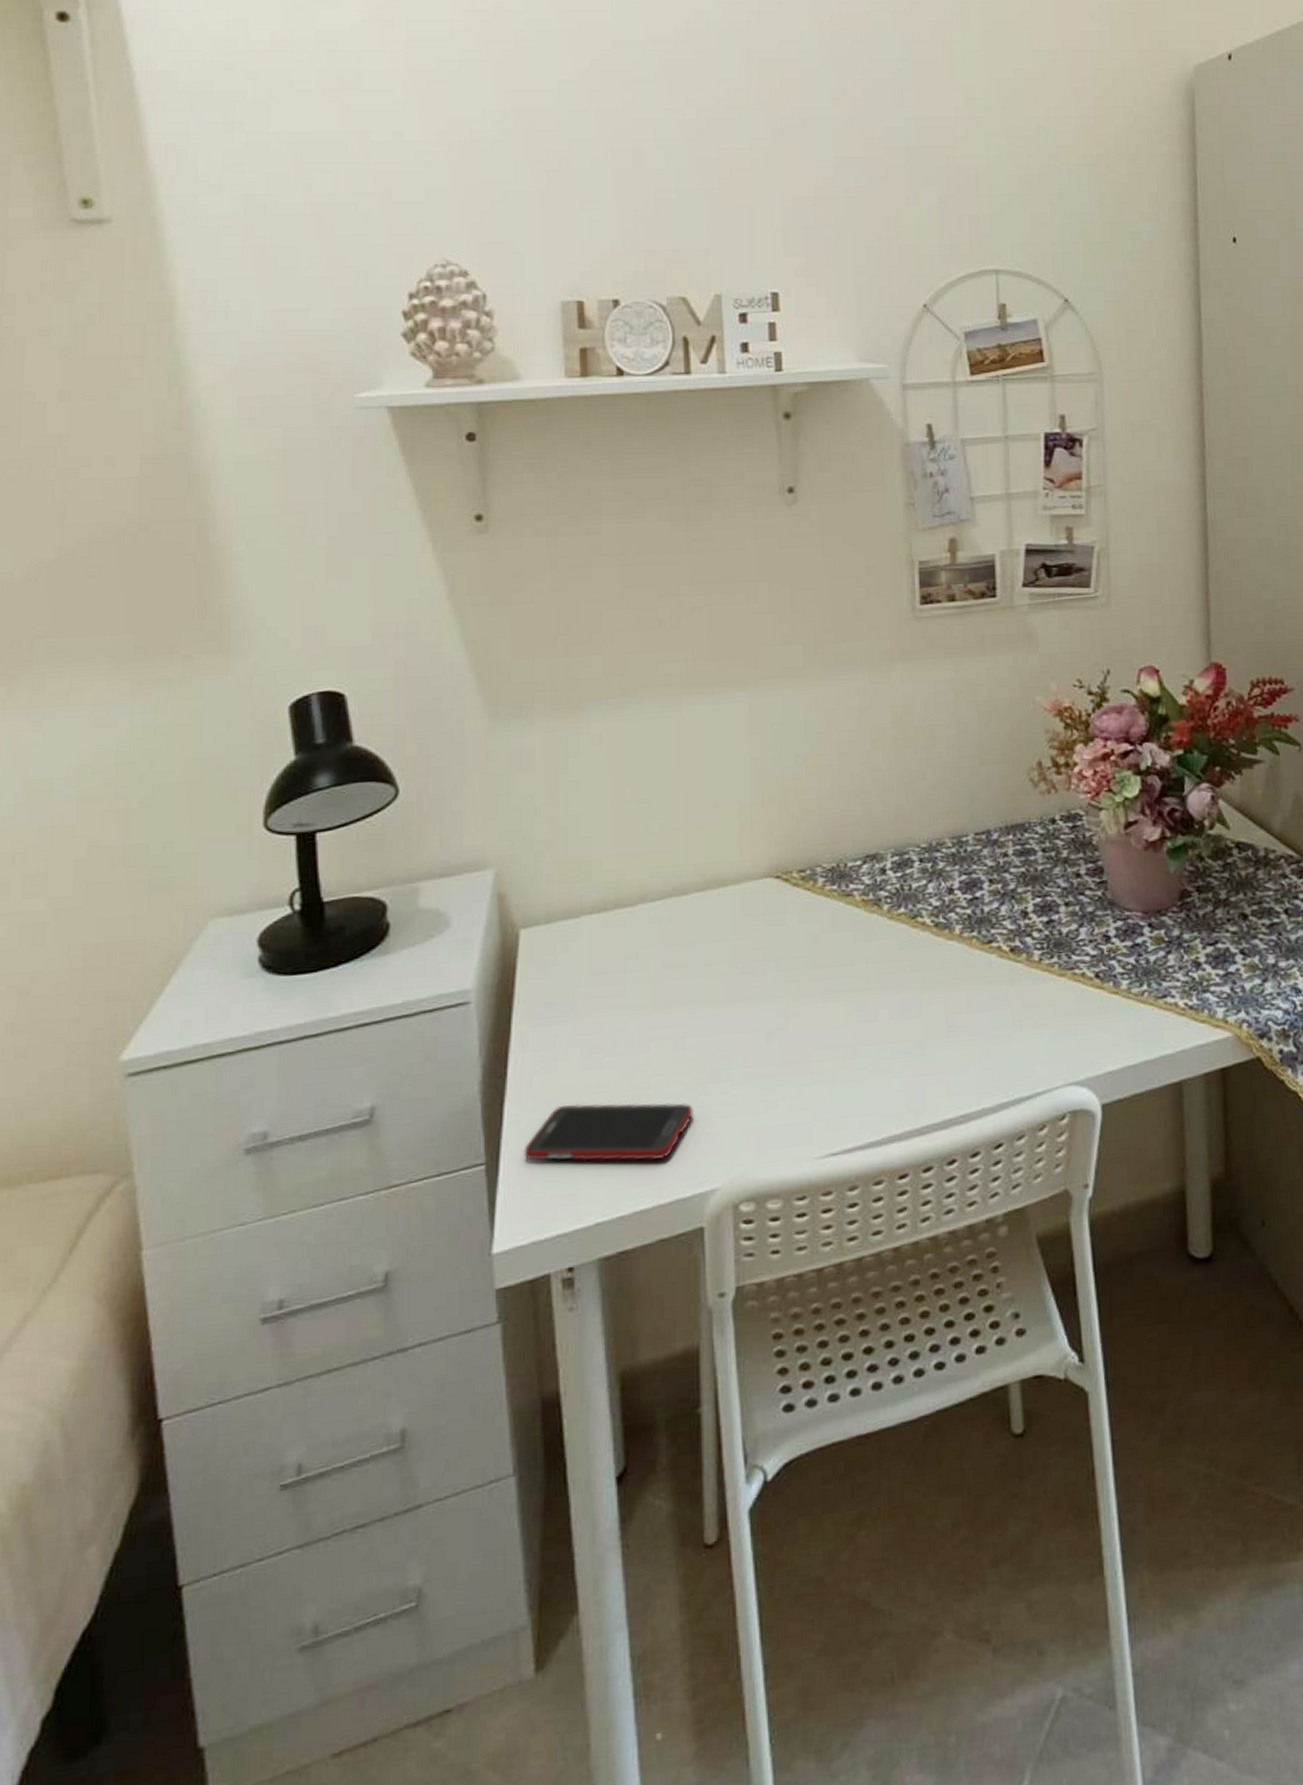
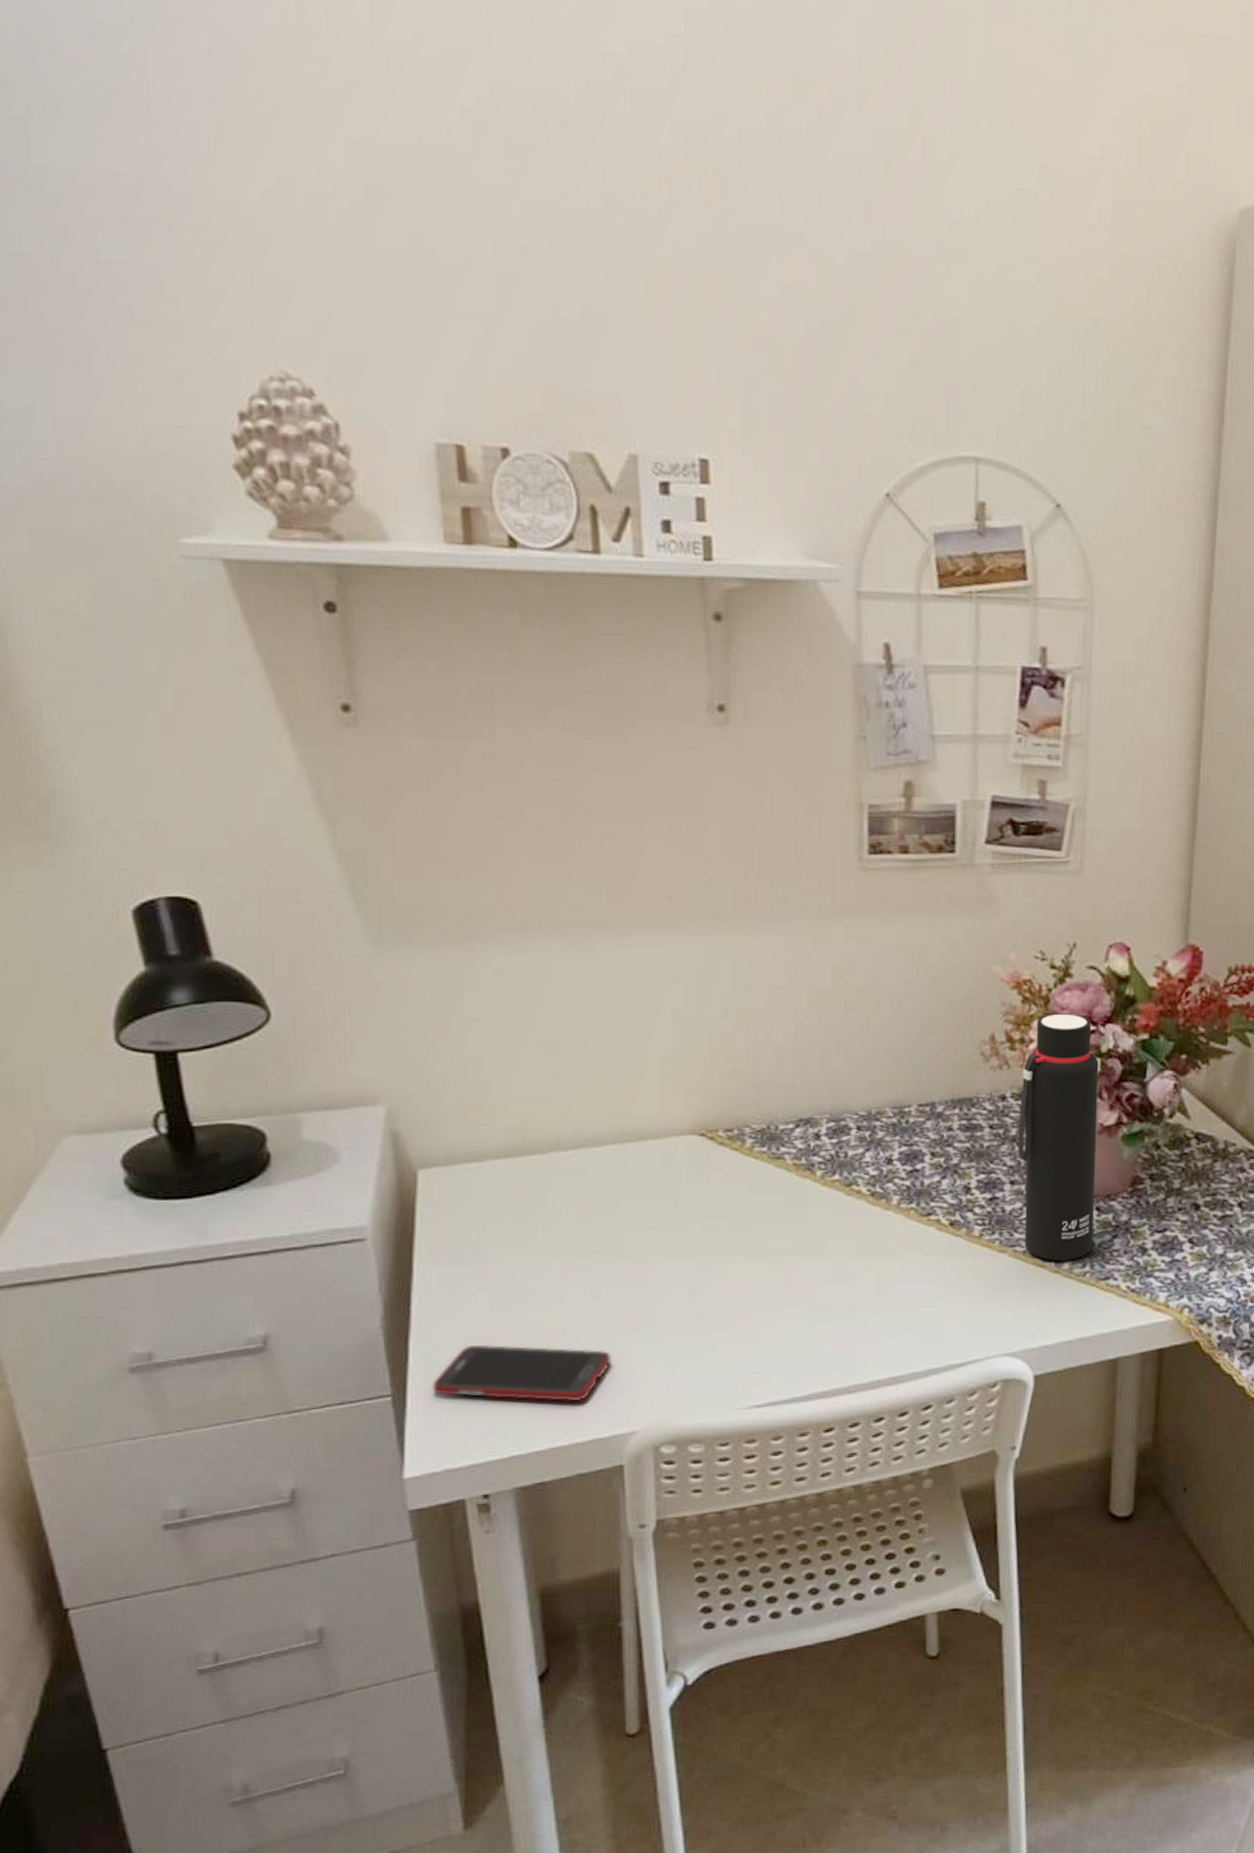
water bottle: none [1068,735,1148,982] -> present [1018,1013,1099,1261]

